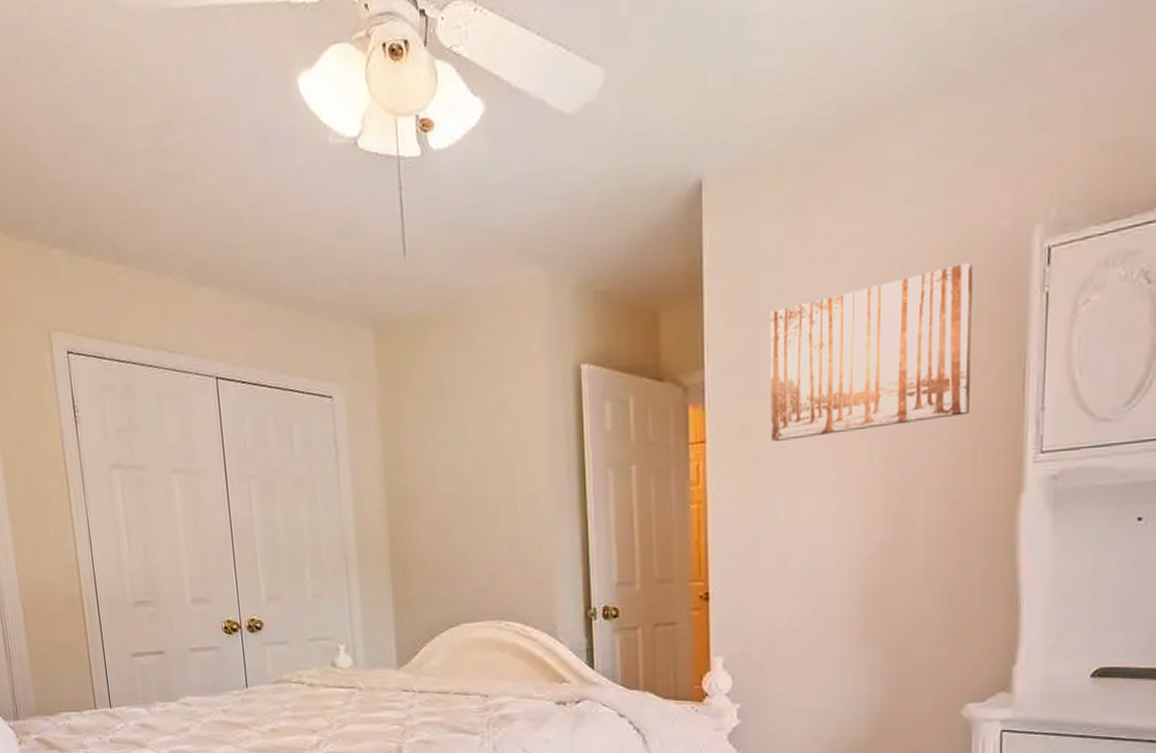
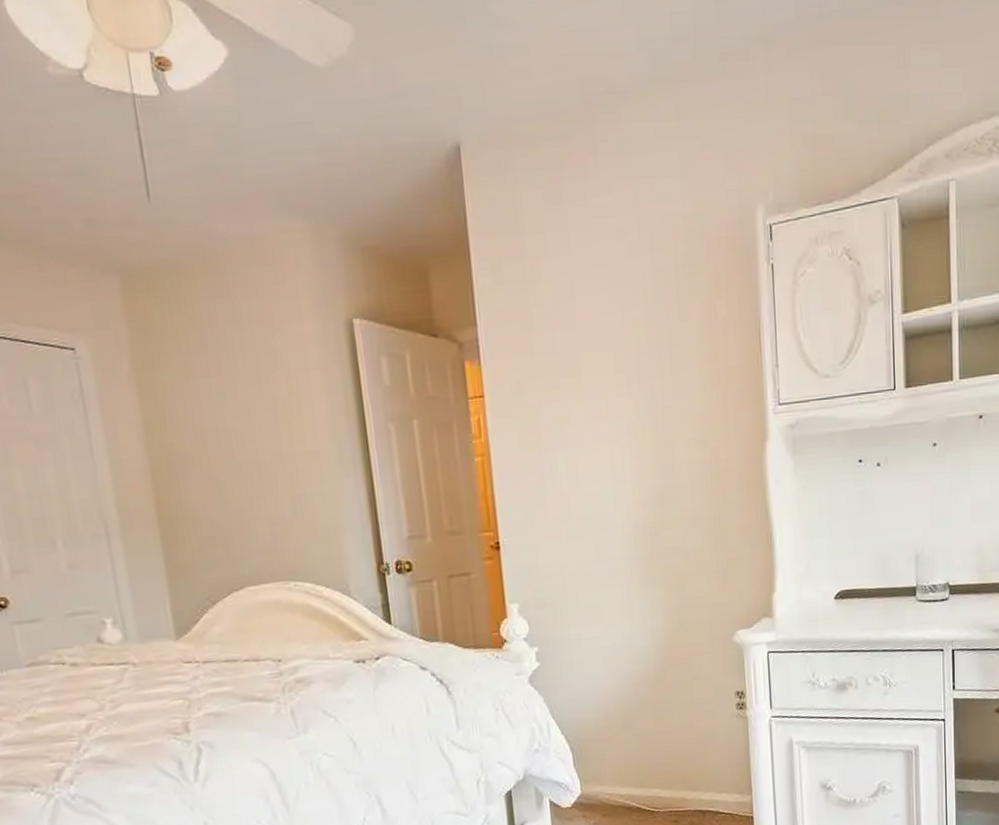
wall art: present [770,262,974,442] -> none [535,234,718,397]

